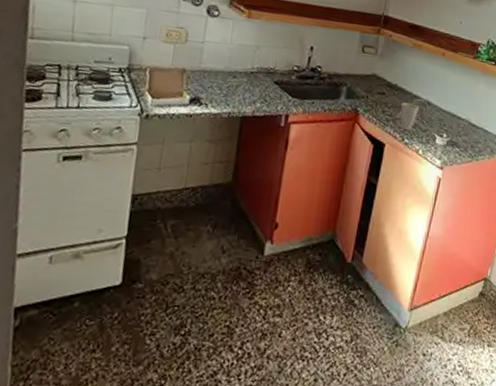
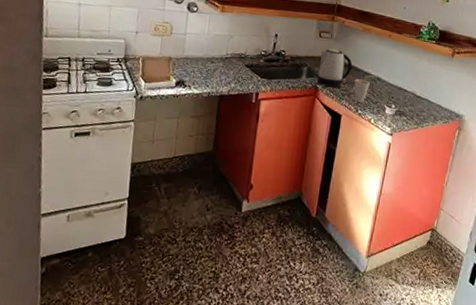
kettle: none [357,66,400,112] -> present [317,48,353,88]

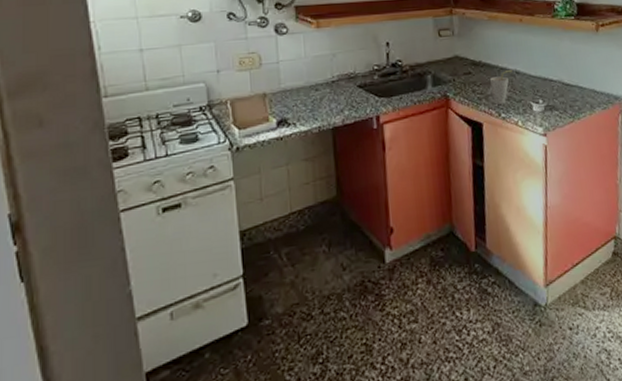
kettle: present [317,48,353,88] -> none [443,47,485,93]

